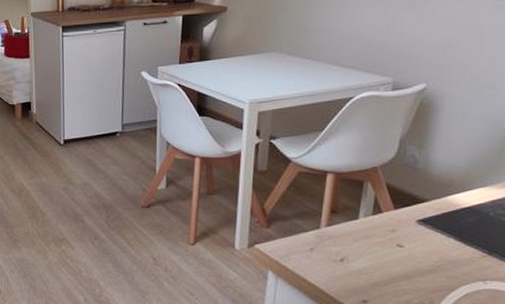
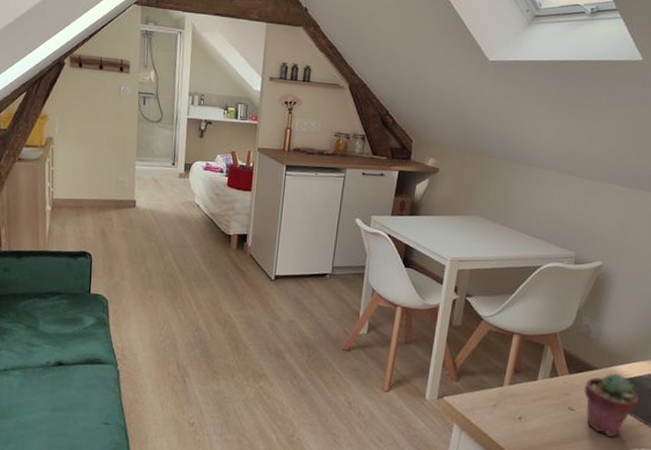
potted succulent: none [413,204,480,271] -> present [583,373,639,437]

